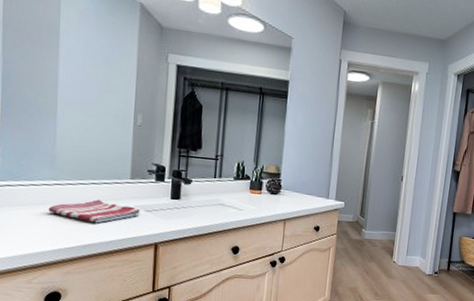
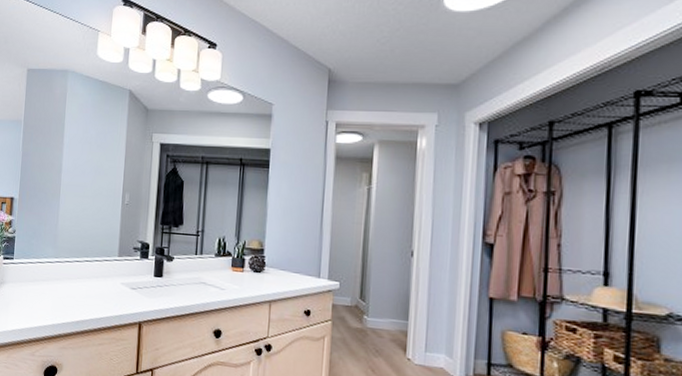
dish towel: present [48,199,140,223] -> none [50,276,126,300]

